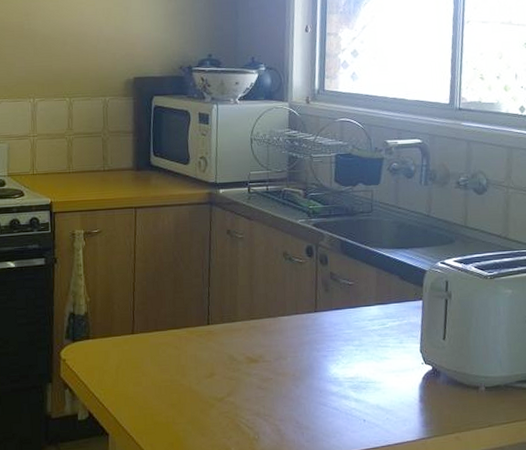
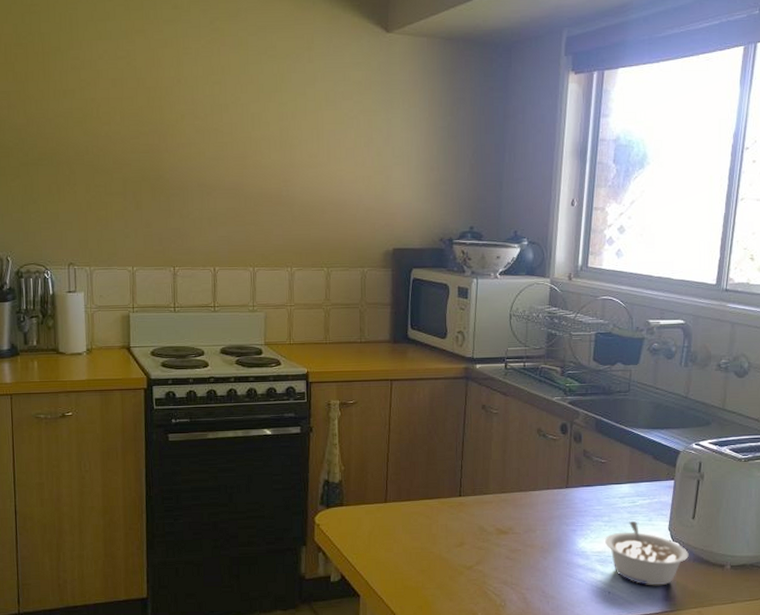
legume: none [357,343,442,412] -> present [605,520,689,586]

